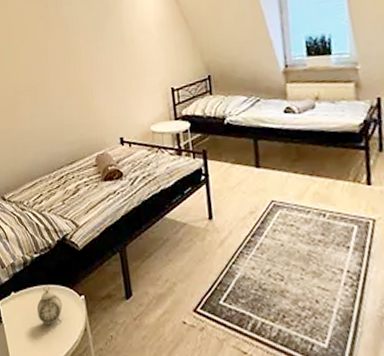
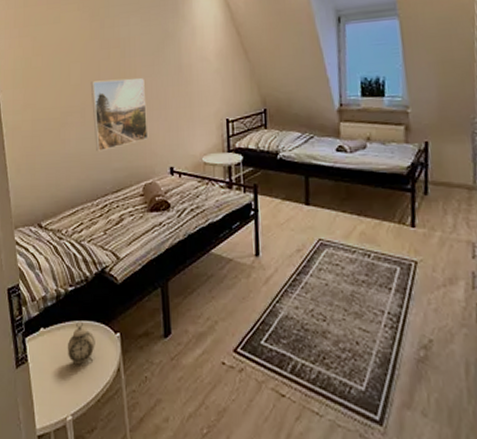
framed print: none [39,54,98,127] -> present [90,78,149,152]

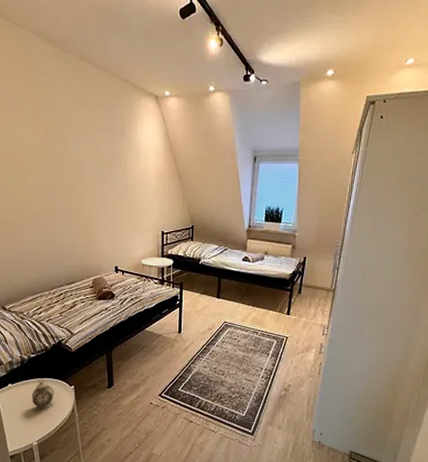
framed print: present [90,78,149,152] -> none [45,191,98,251]

